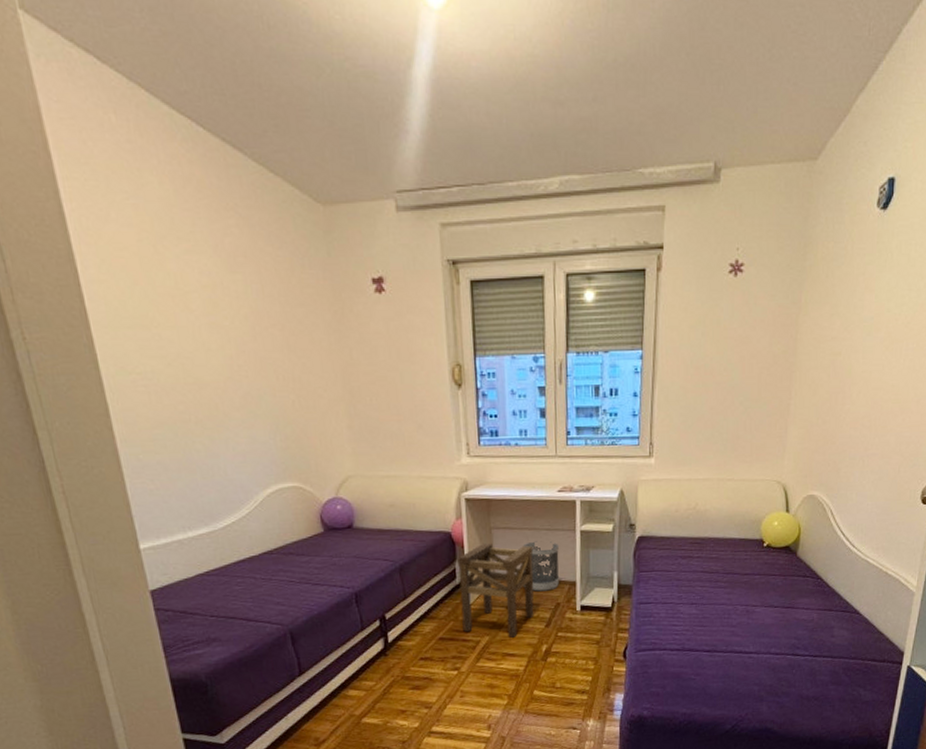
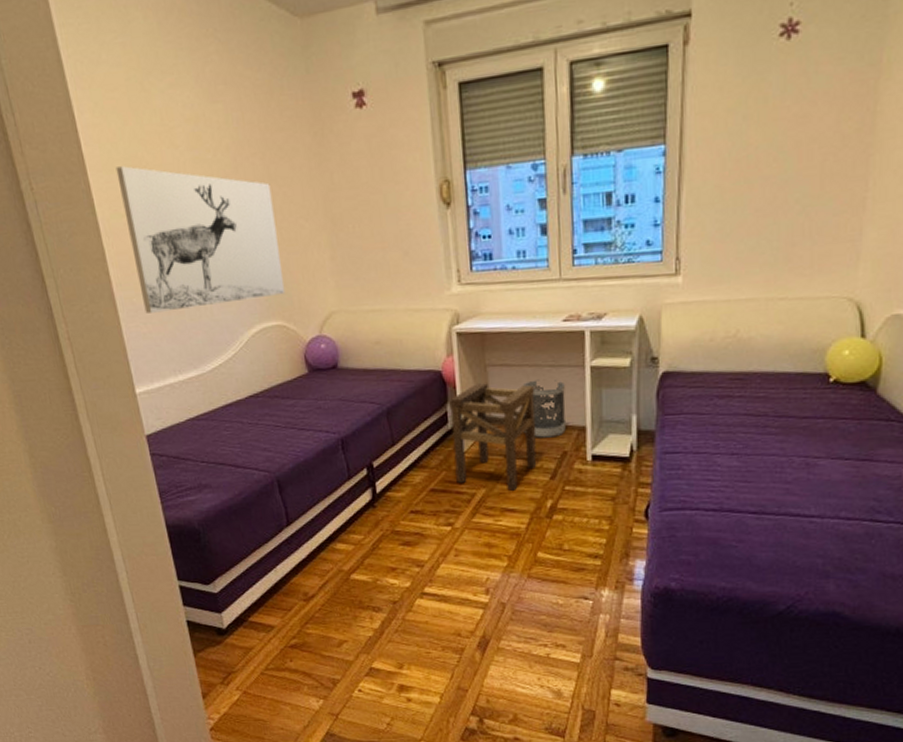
wall art: none [123,325,303,470] -> present [115,166,286,313]

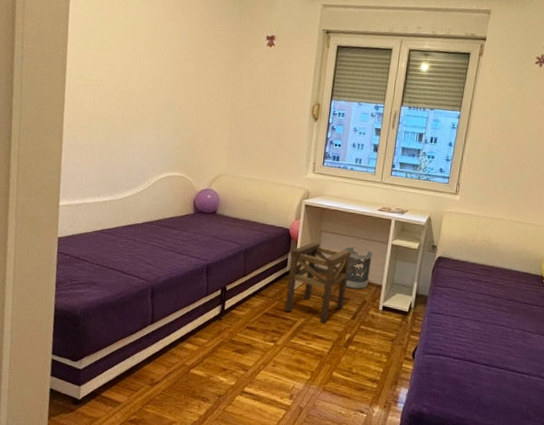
wall art: present [115,166,286,313] -> none [83,46,198,156]

